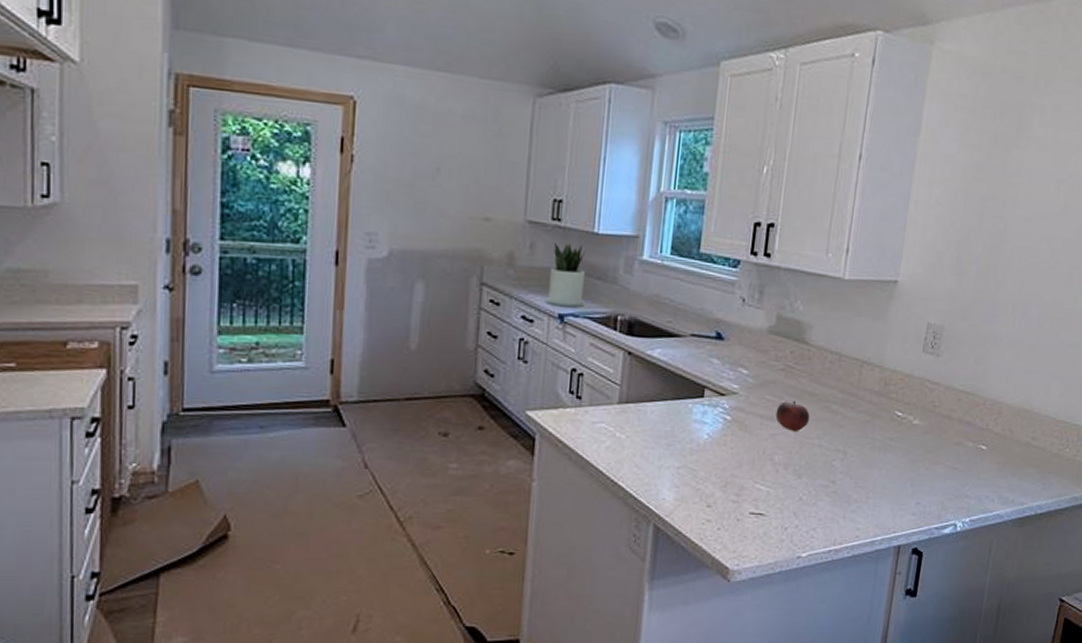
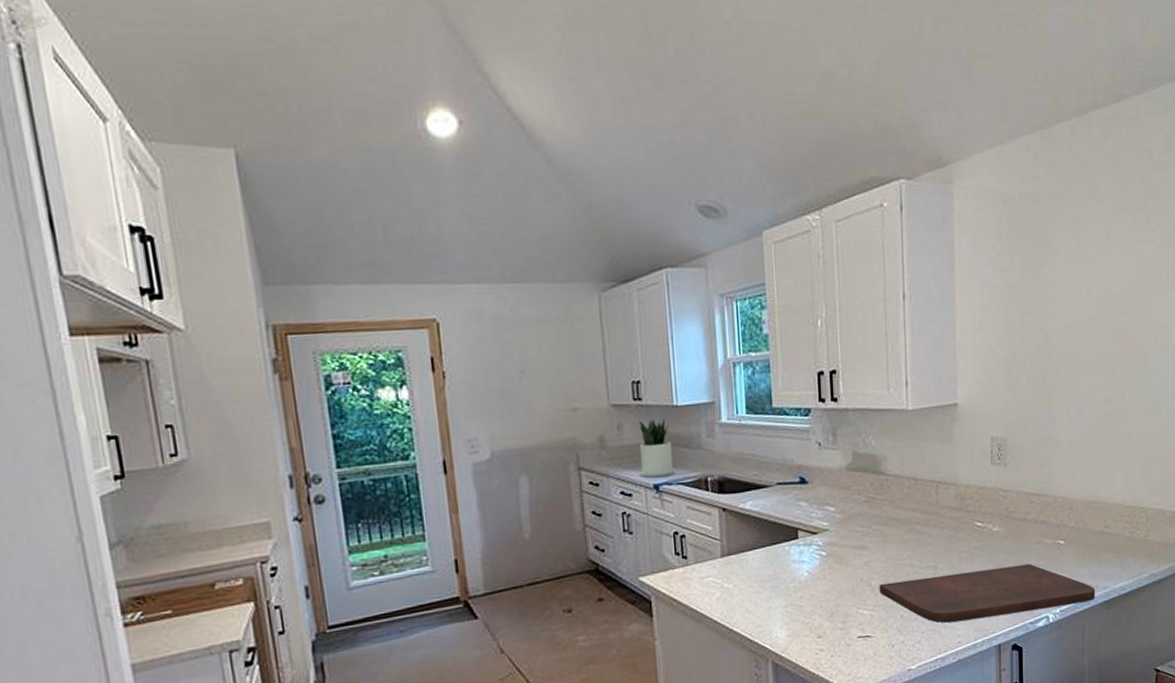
fruit: present [775,400,810,431] -> none [866,527,898,556]
cutting board: none [781,460,1012,516] -> present [879,563,1096,623]

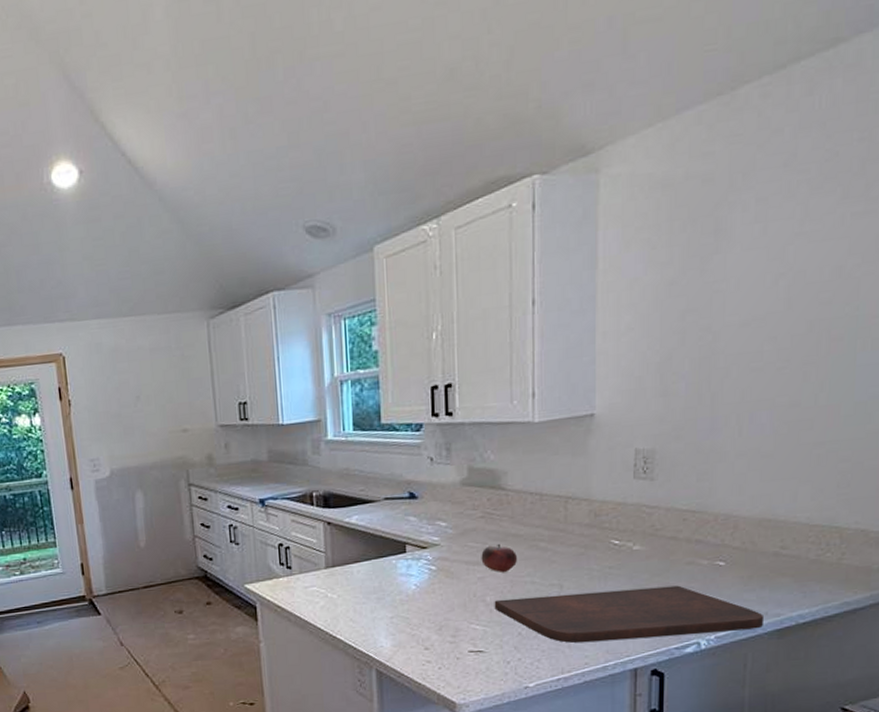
planter: present [638,418,677,479] -> none [244,437,283,494]
fruit: none [866,527,898,556] -> present [481,543,517,572]

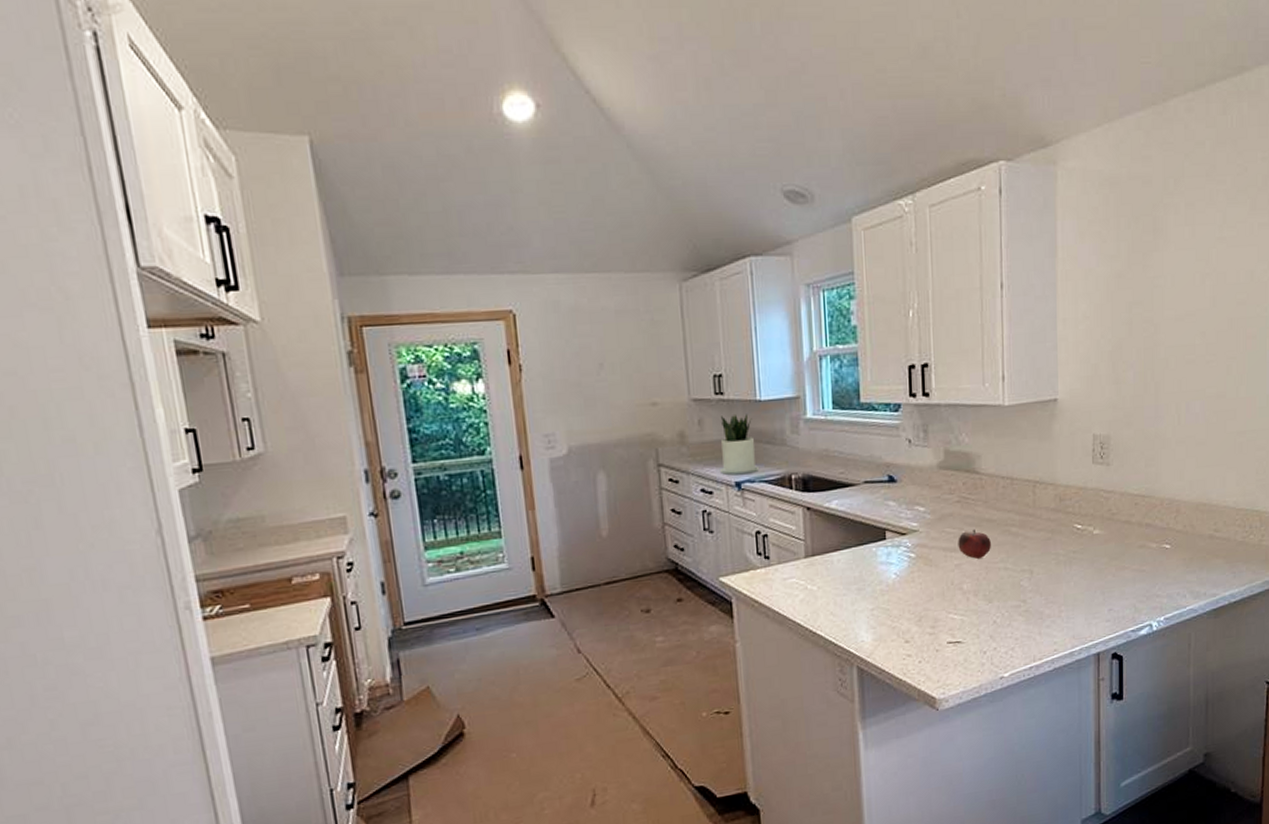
planter: none [244,437,283,494] -> present [719,413,760,476]
cutting board: present [494,585,765,643] -> none [971,568,1204,630]

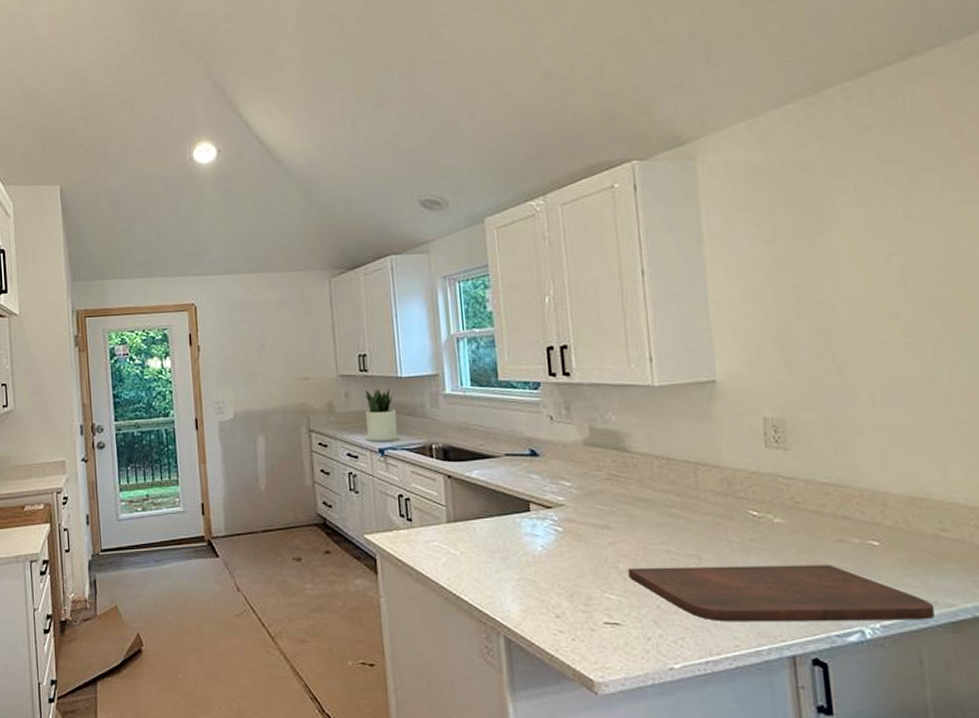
fruit: present [958,529,991,559] -> none [609,507,649,538]
cutting board: none [971,568,1204,630] -> present [627,564,936,622]

